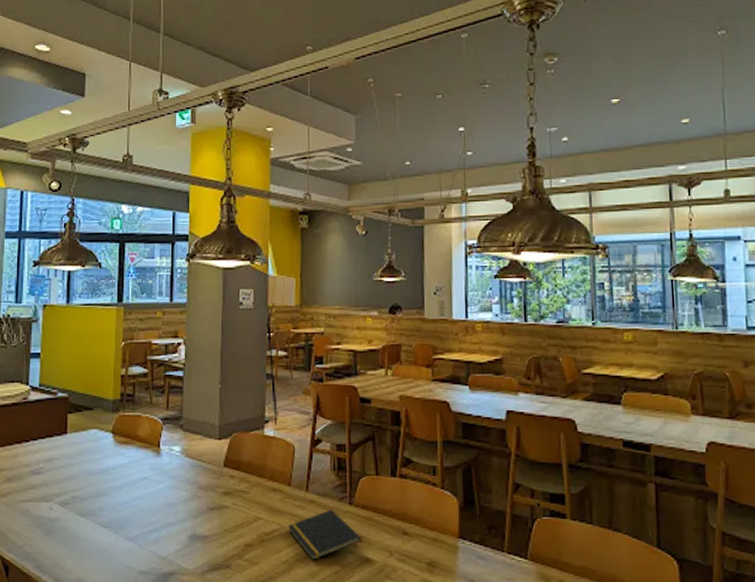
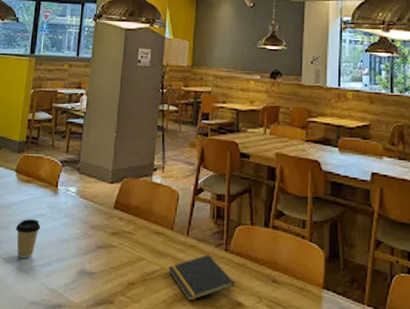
coffee cup: none [116,483,145,526] -> present [15,219,41,259]

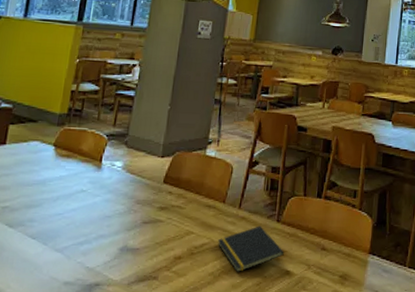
coffee cup: present [15,219,41,259] -> none [50,196,80,238]

